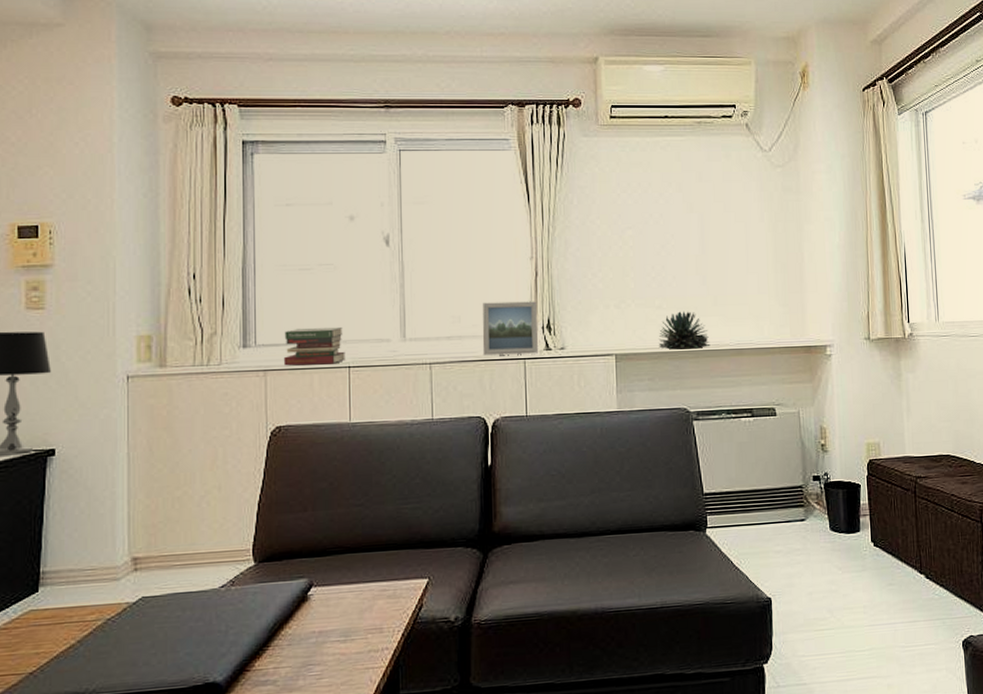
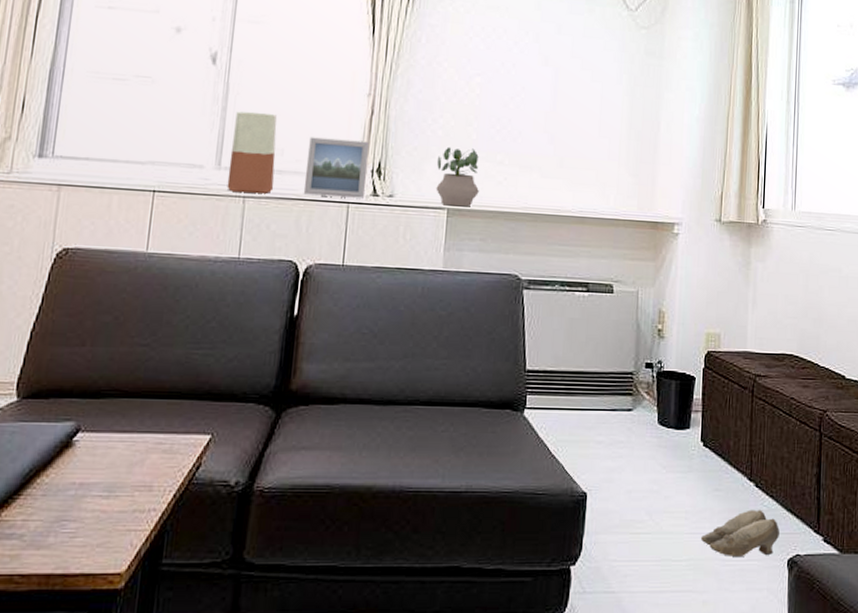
books: present [283,327,345,366] -> none [81,143,152,186]
vase: none [413,286,456,361] -> present [227,111,277,194]
potted plant: none [601,297,642,352] -> present [436,146,479,207]
succulent plant: present [658,311,710,350] -> none [495,169,551,212]
slippers: none [880,598,953,643] -> present [701,509,780,556]

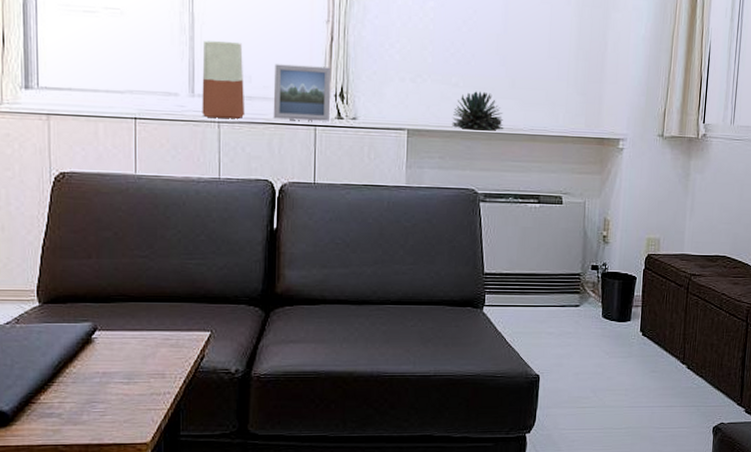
potted plant: present [436,146,479,207] -> none [396,70,436,128]
succulent plant: none [495,169,551,212] -> present [451,91,504,131]
slippers: present [701,509,780,556] -> none [639,387,707,425]

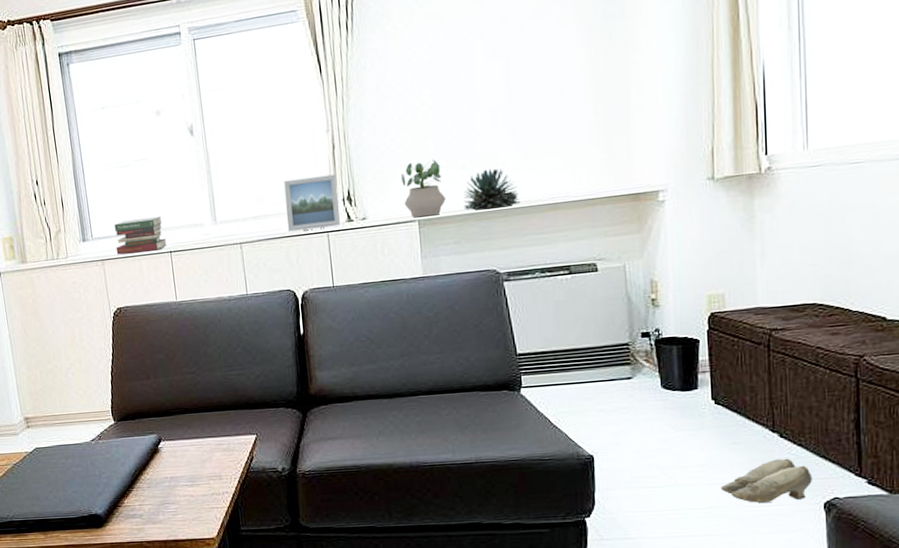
books: none [67,74,132,114] -> present [114,216,167,255]
vase: present [202,41,245,119] -> none [219,167,263,241]
potted plant: none [396,70,436,128] -> present [401,159,446,218]
slippers: none [639,387,707,425] -> present [721,458,812,503]

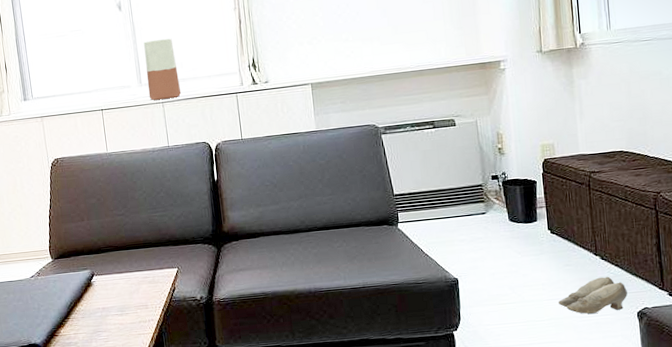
books: present [114,216,167,255] -> none [52,79,99,113]
vase: none [219,167,263,241] -> present [143,38,182,101]
picture frame: present [284,174,340,232] -> none [199,44,247,93]
potted plant: present [401,159,446,218] -> none [296,33,333,82]
succulent plant: present [463,168,521,211] -> none [347,41,393,76]

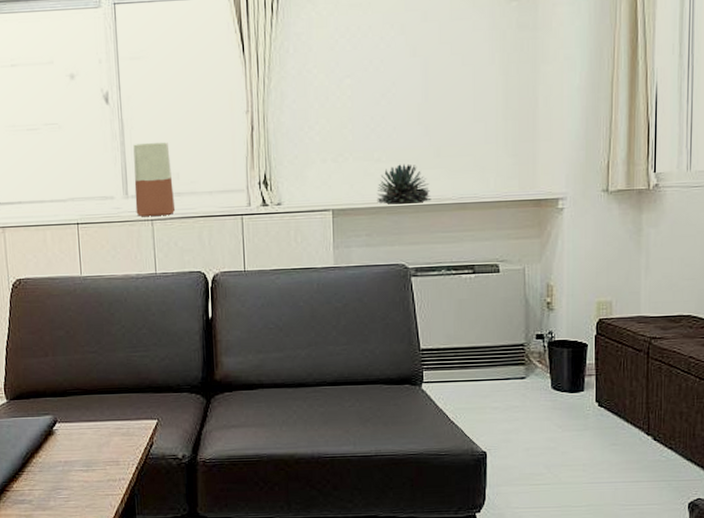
succulent plant: none [347,41,393,76] -> present [376,164,431,204]
slippers: present [558,276,627,314] -> none [600,460,679,502]

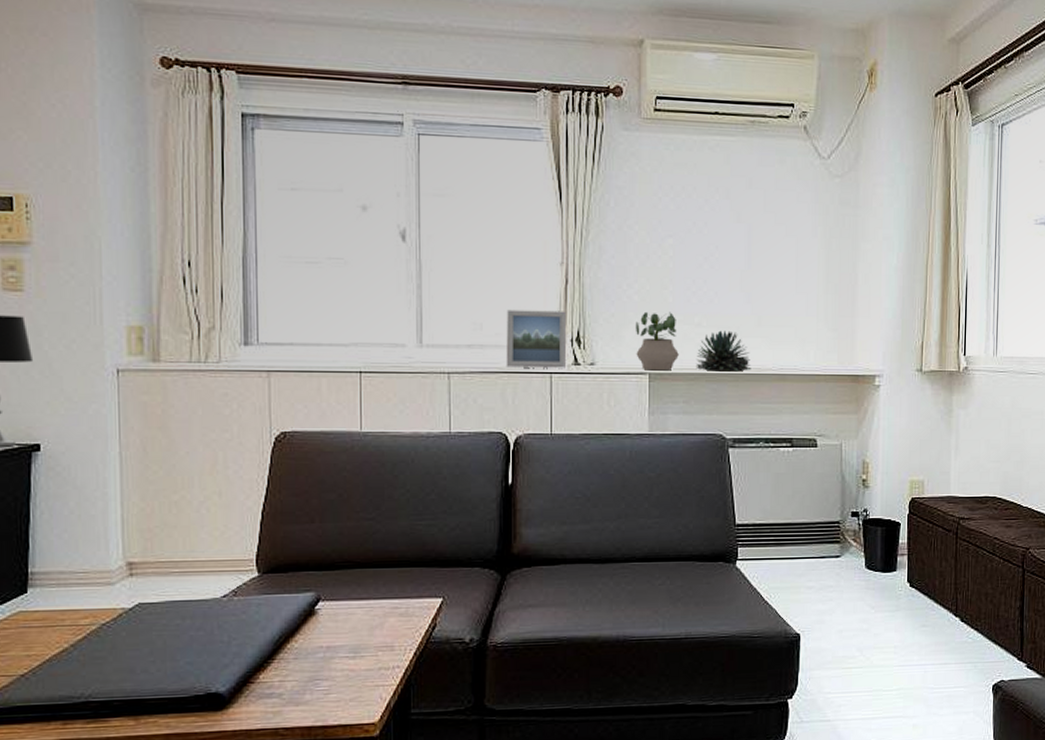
vase: present [133,142,176,217] -> none [430,288,477,370]
picture frame: none [200,156,255,212] -> present [506,310,567,368]
potted plant: none [318,150,360,207] -> present [636,311,679,371]

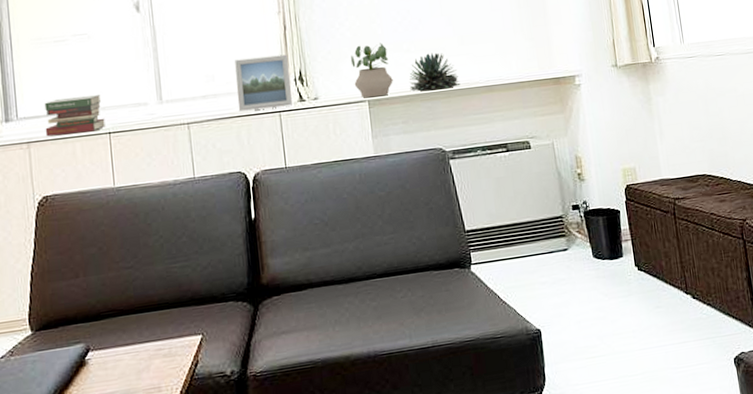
books: none [288,328,356,368] -> present [44,95,105,137]

